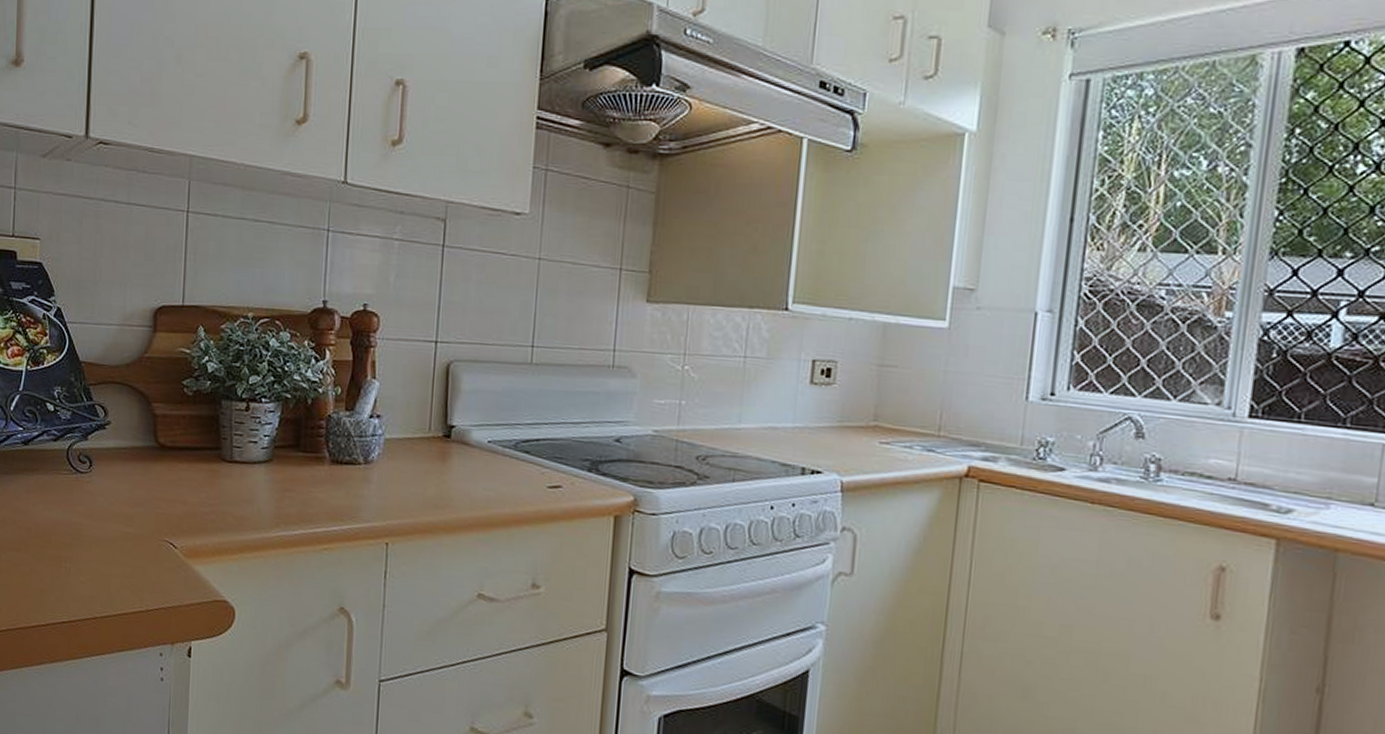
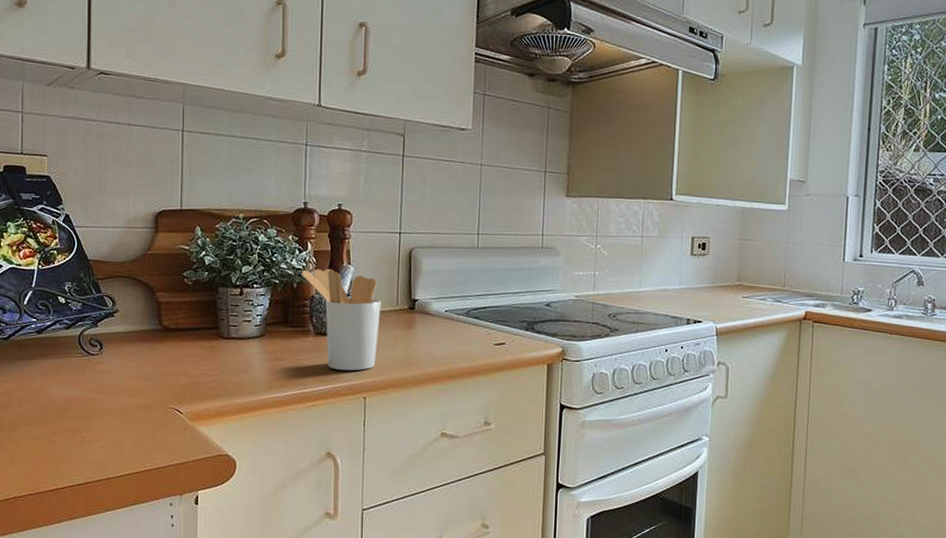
utensil holder: none [318,382,411,510] -> present [302,268,381,371]

